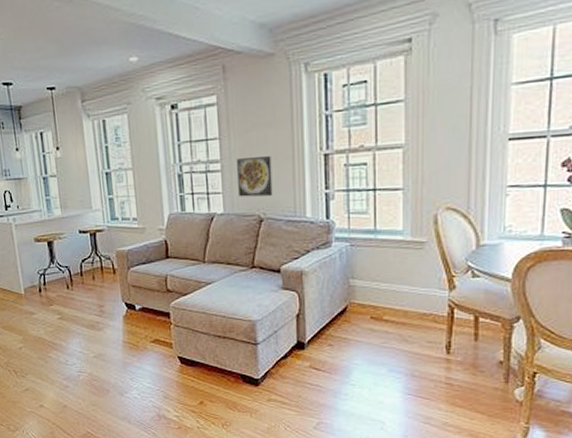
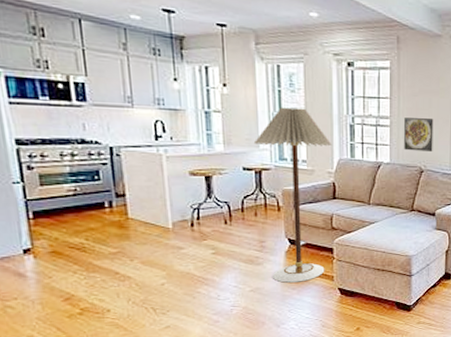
floor lamp: none [86,162,163,349] -> present [253,107,332,283]

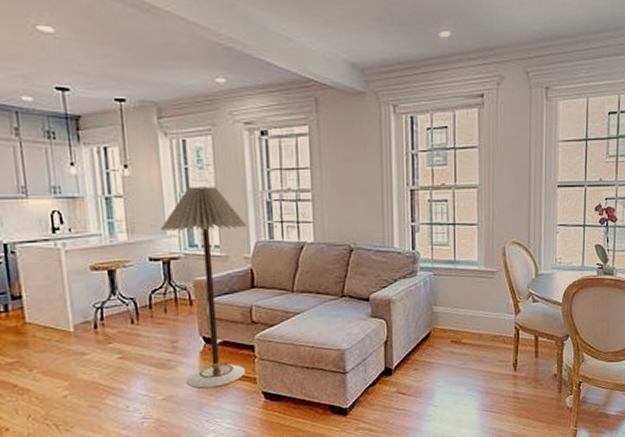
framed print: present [404,118,434,151] -> none [328,189,363,227]

